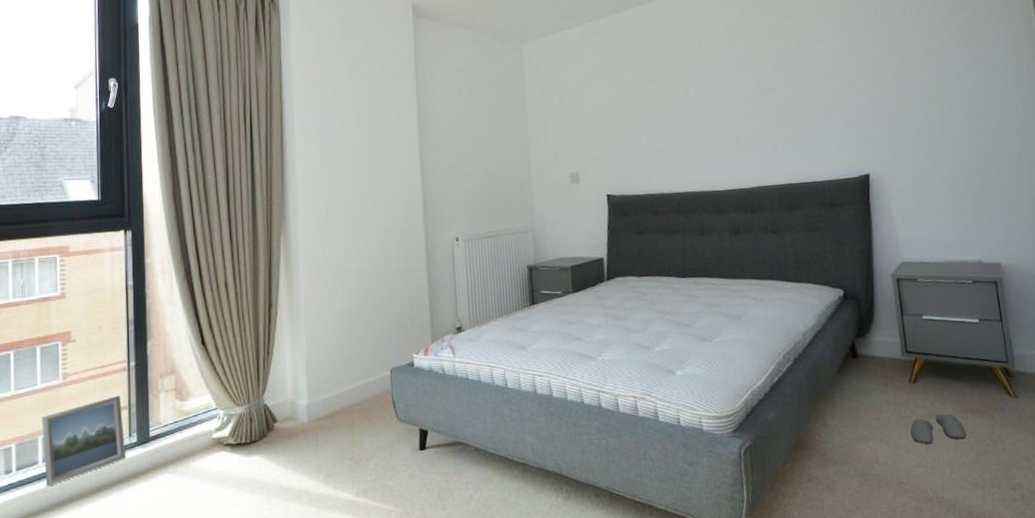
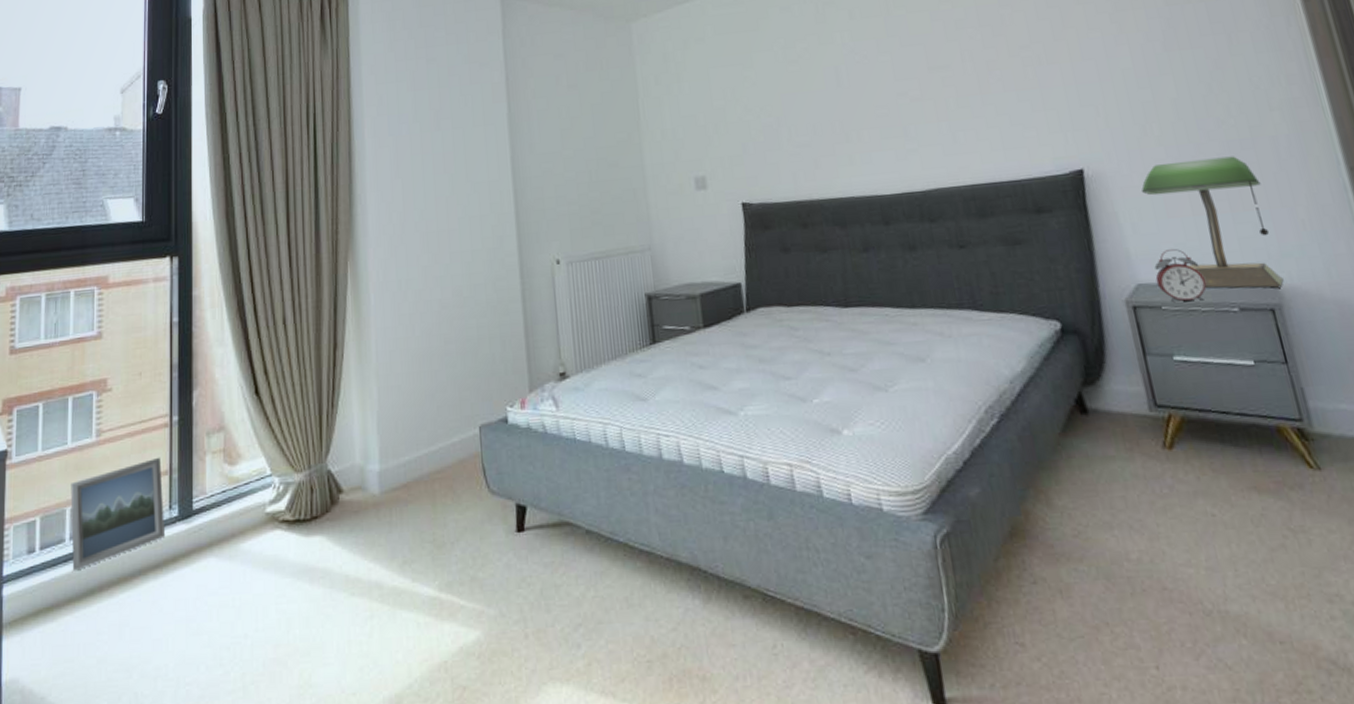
table lamp: none [910,166,1006,267] -> present [1141,156,1284,289]
slippers: present [910,413,967,444] -> none [1170,491,1253,534]
alarm clock: none [915,235,951,276] -> present [1154,248,1207,302]

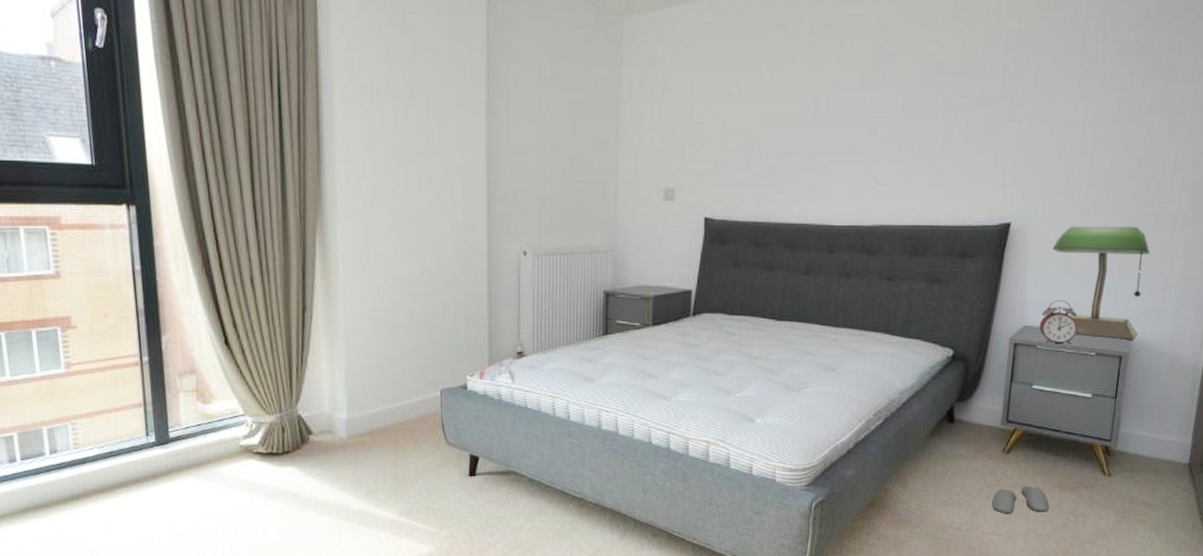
picture frame: present [70,457,166,571] -> none [44,391,145,480]
slippers: none [1170,491,1253,534] -> present [992,485,1050,513]

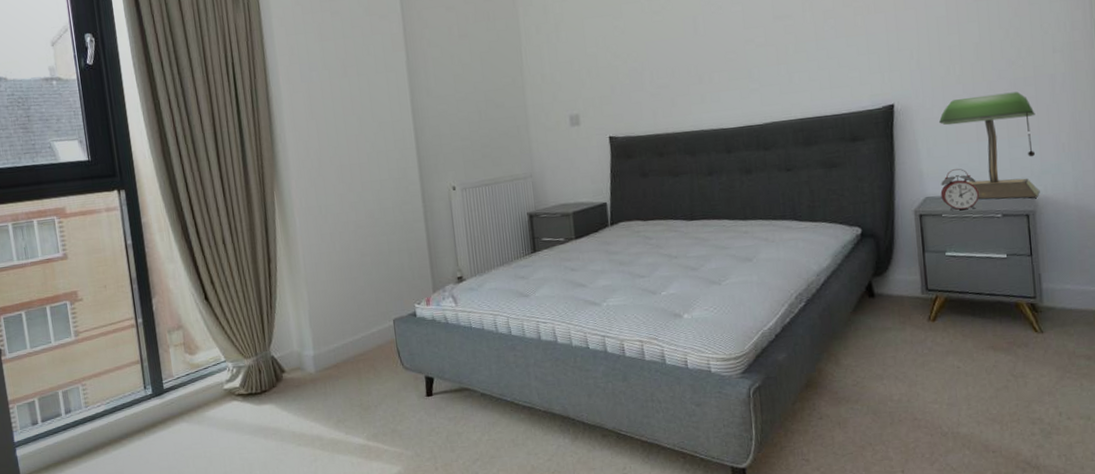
slippers: present [992,485,1050,513] -> none [927,350,987,381]

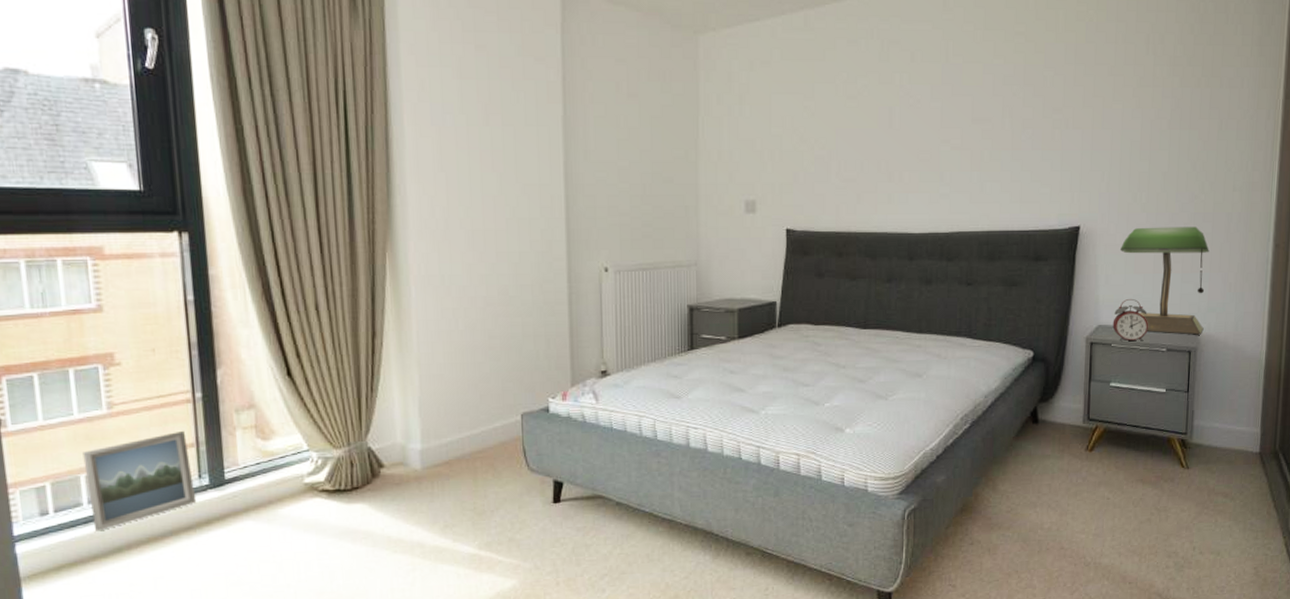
picture frame: none [59,350,144,437] -> present [82,430,197,532]

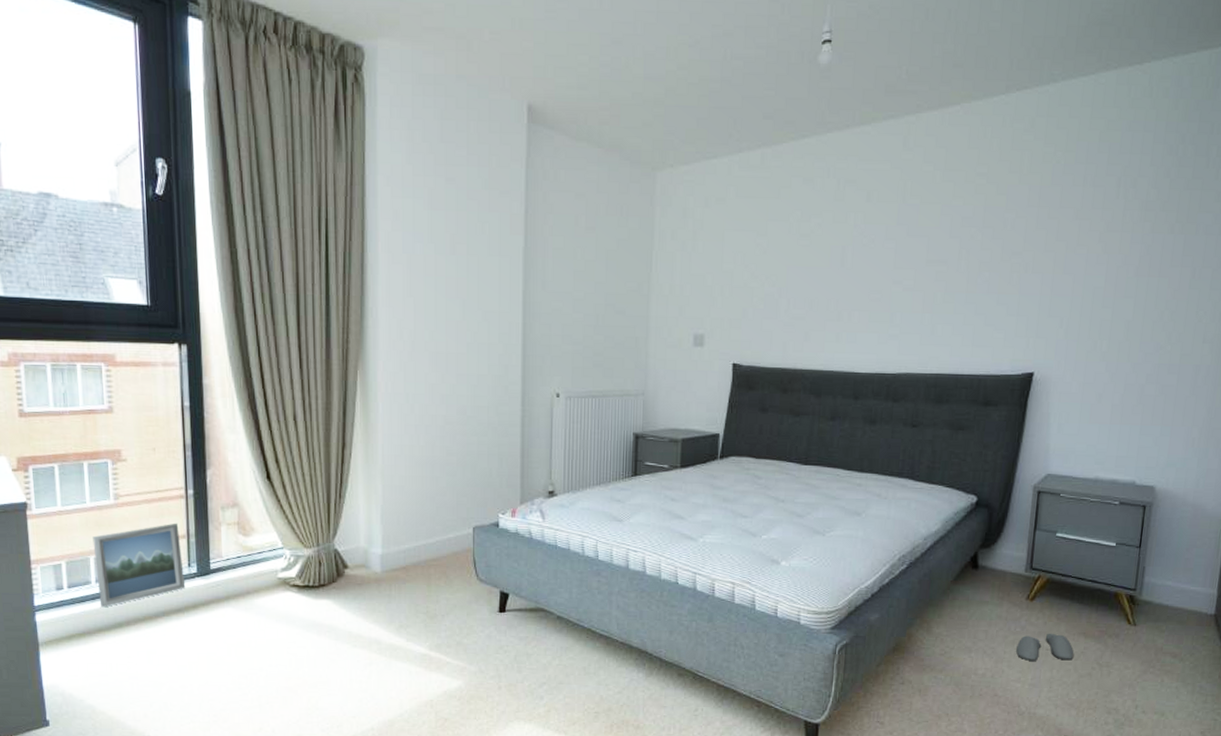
slippers: none [1079,482,1134,511] -> present [1016,633,1074,661]
alarm clock: present [1112,298,1149,342] -> none [1062,448,1102,493]
table lamp: present [1119,226,1209,335] -> none [1075,376,1173,490]

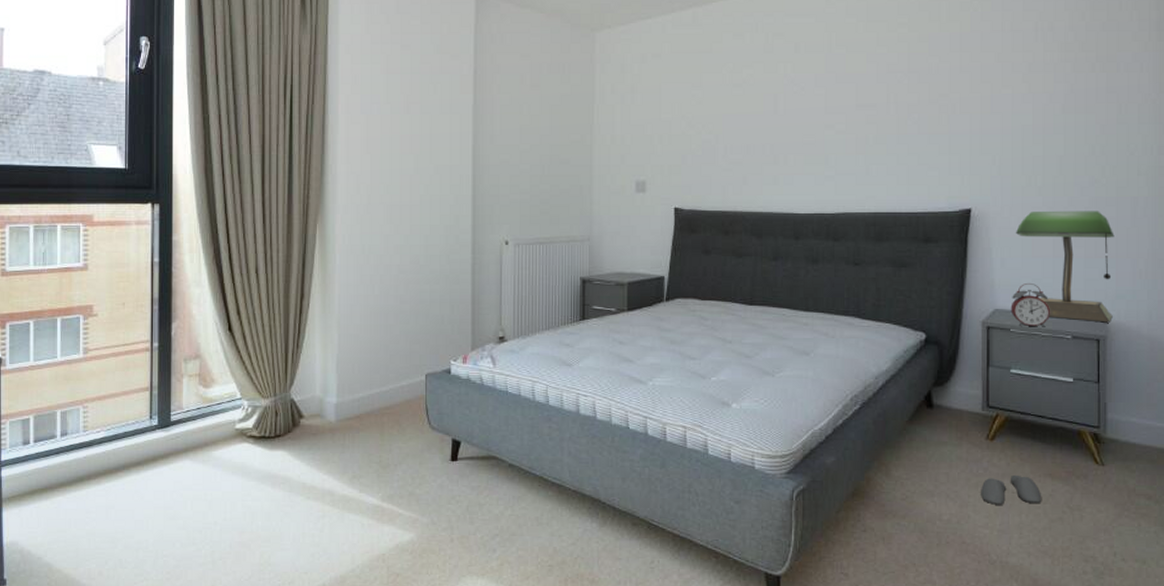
picture frame: present [92,523,186,608] -> none [61,375,147,462]
alarm clock: none [1062,448,1102,493] -> present [1010,282,1051,327]
table lamp: none [1075,376,1173,490] -> present [1015,210,1115,323]

